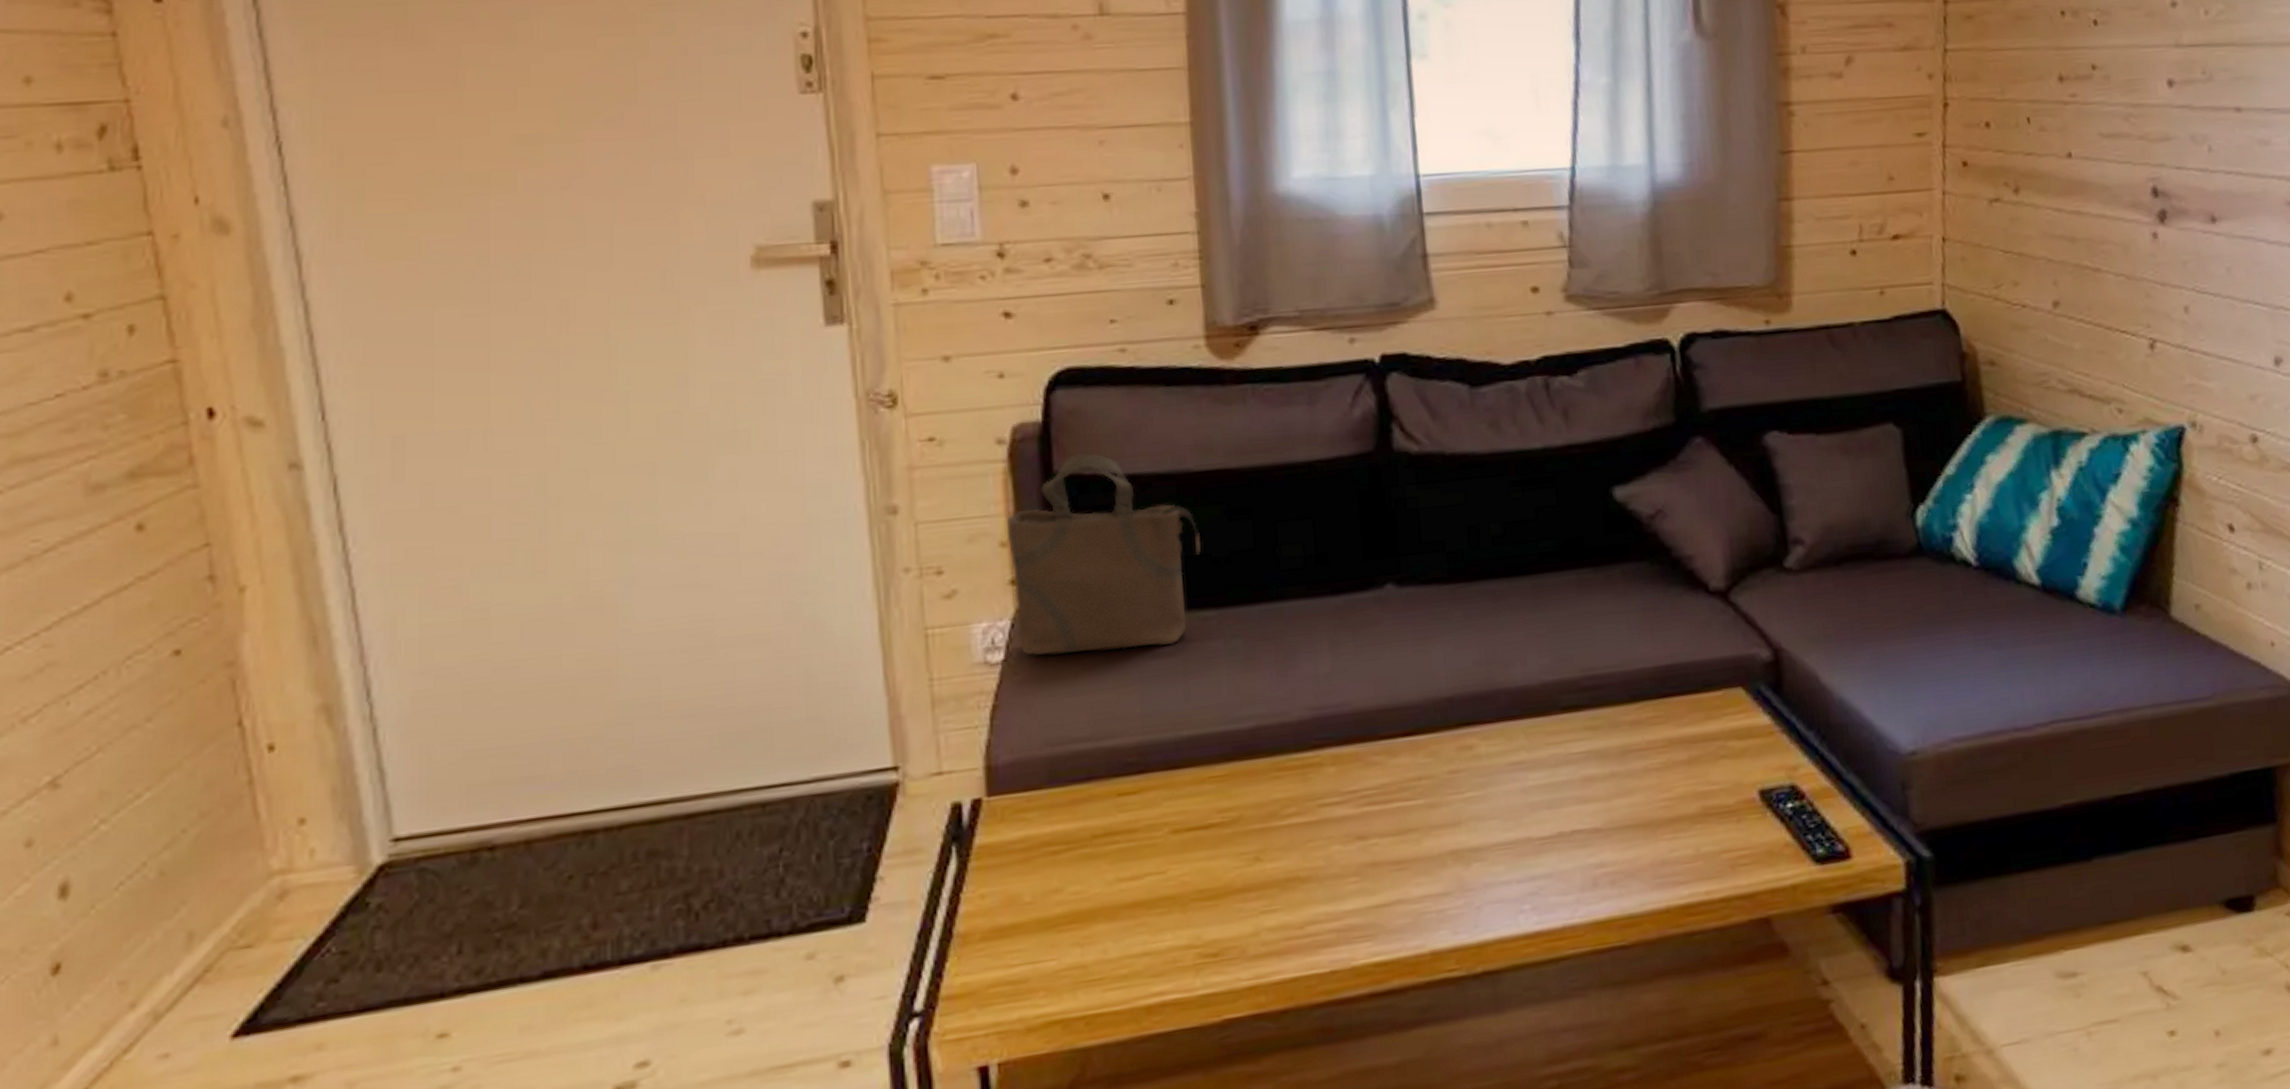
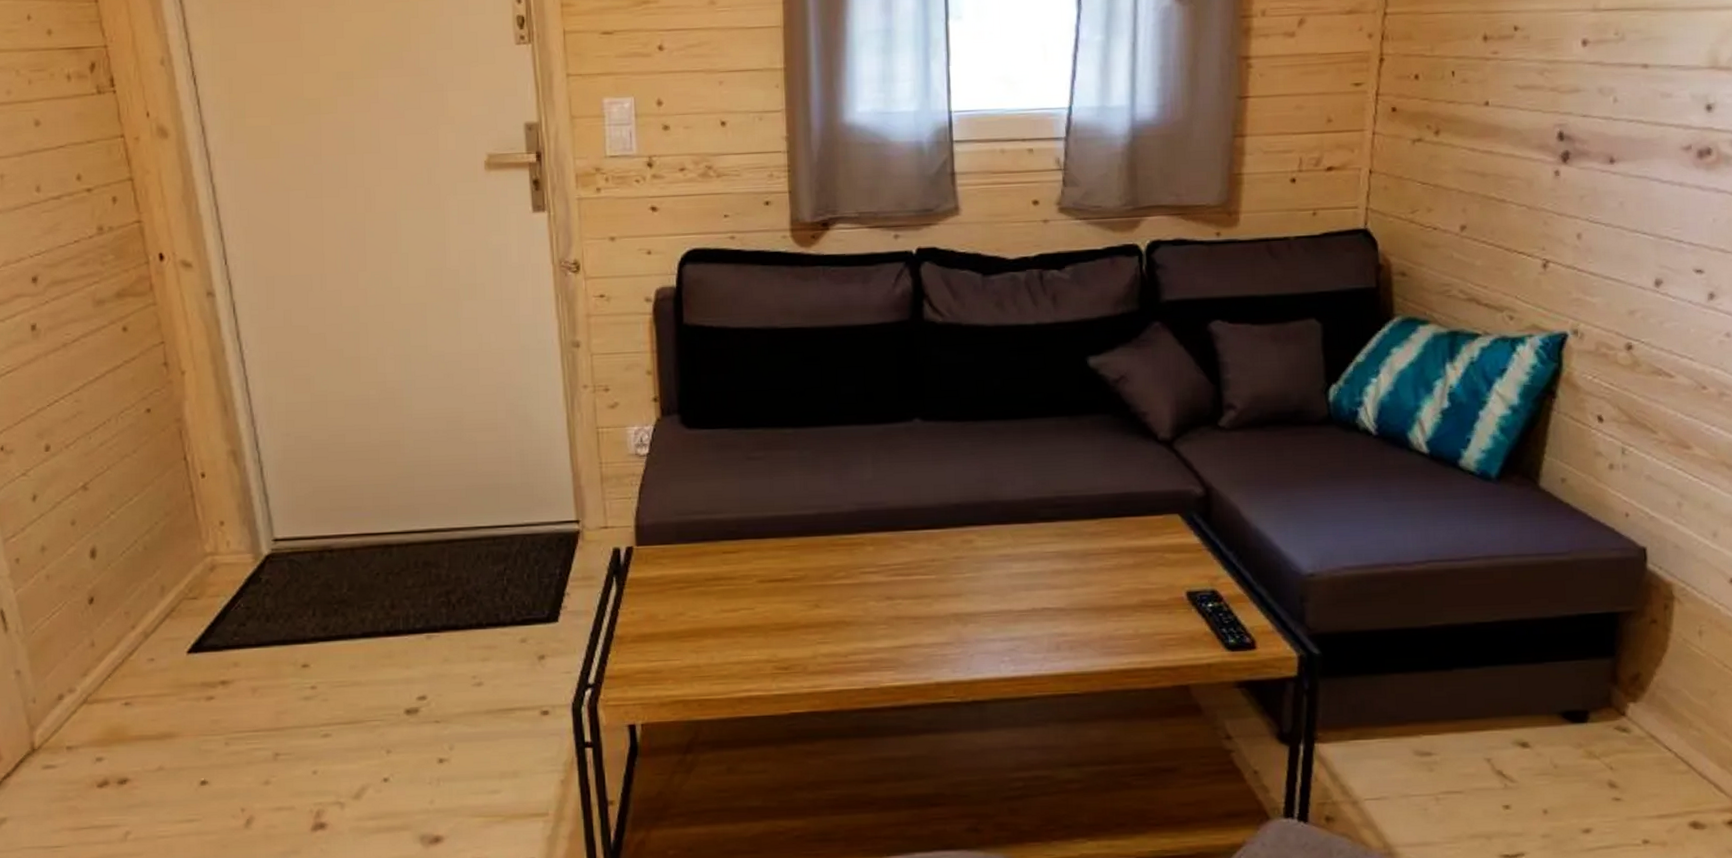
tote bag: present [1006,453,1201,656] -> none [651,311,783,453]

